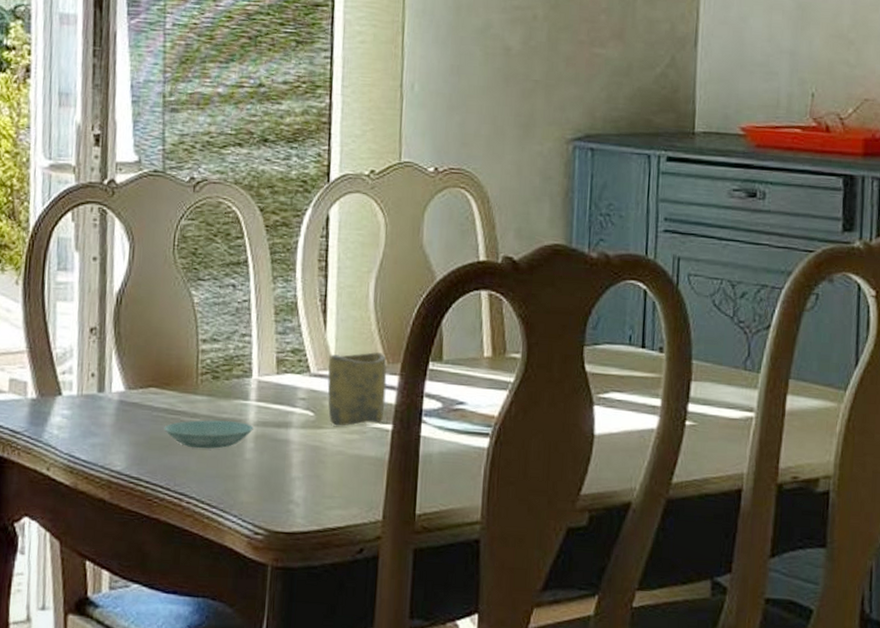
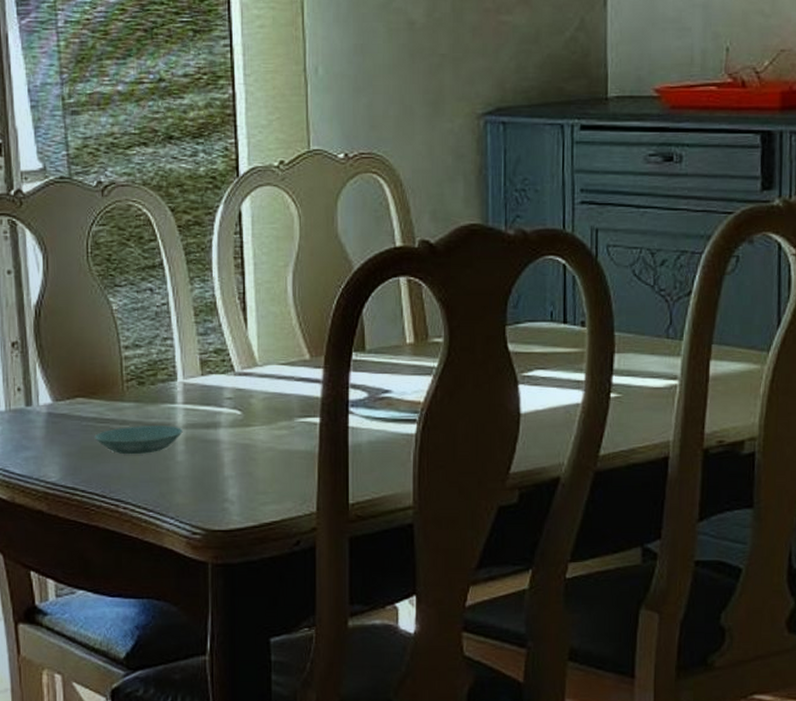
cup: present [327,352,387,426] -> none [253,347,311,423]

